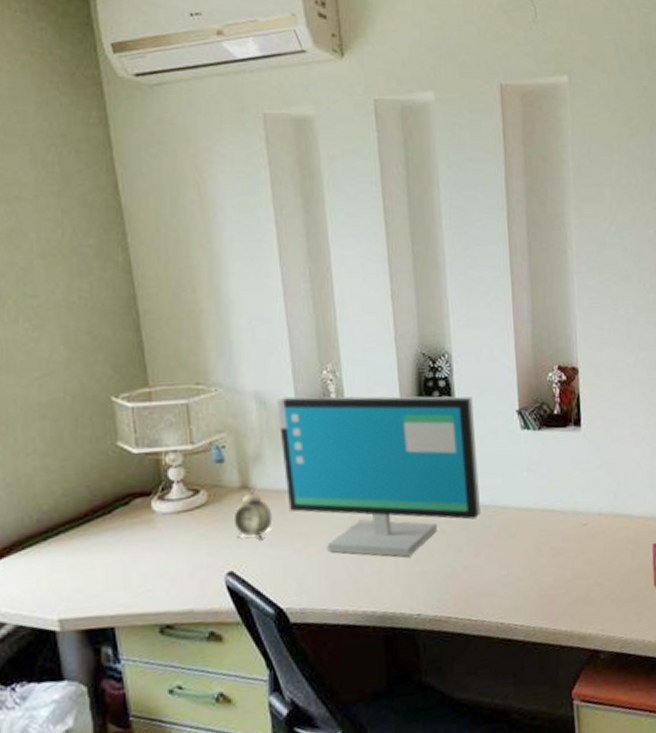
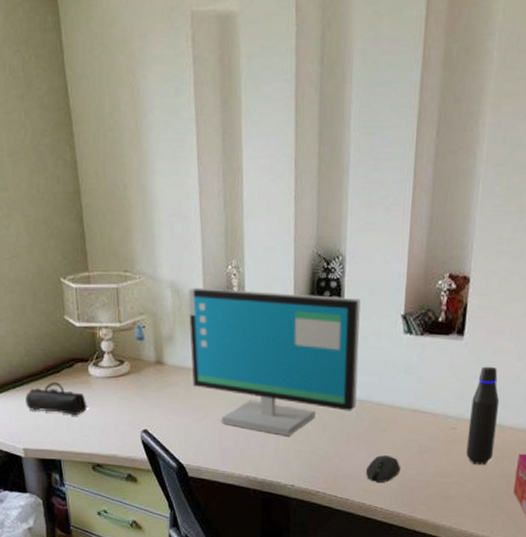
pencil case: none [62,524,151,567] -> present [25,381,87,416]
alarm clock: present [233,485,273,539] -> none [149,361,180,407]
computer mouse: none [499,563,536,596] -> present [365,455,400,483]
water bottle: none [598,455,628,561] -> present [466,366,500,465]

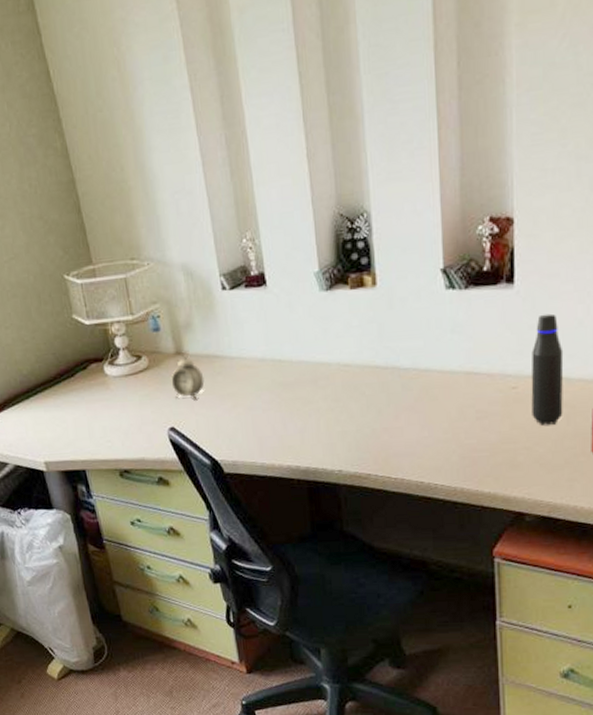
pencil case: present [25,381,87,416] -> none [40,386,108,421]
alarm clock: none [149,361,180,407] -> present [171,351,205,399]
computer monitor: present [188,287,361,436] -> none [202,257,401,418]
computer mouse: present [365,455,400,483] -> none [419,426,458,457]

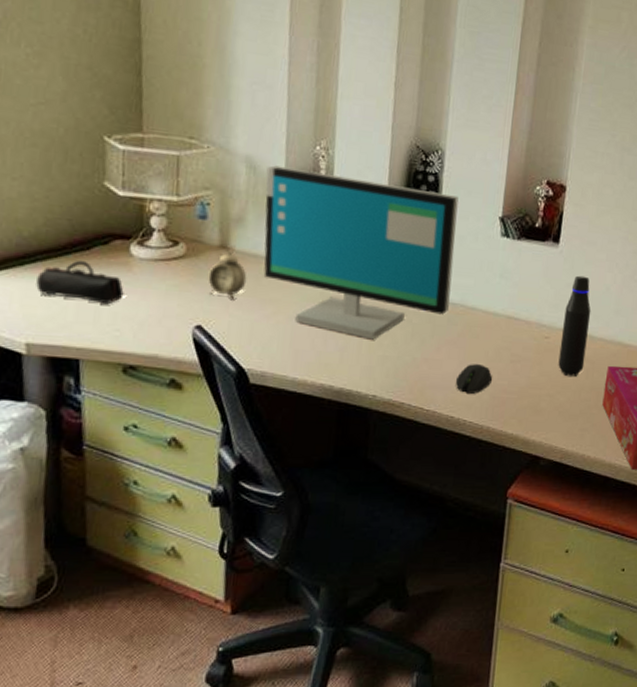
pencil case: none [40,386,108,421] -> present [36,260,124,305]
computer monitor: none [202,257,401,418] -> present [263,165,459,340]
computer mouse: none [419,426,458,457] -> present [455,364,492,394]

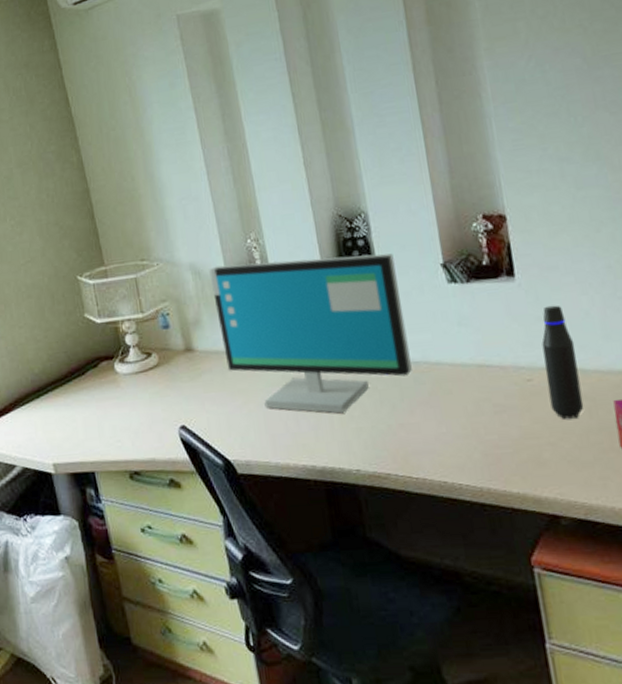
pencil case: present [36,260,124,305] -> none [51,384,118,420]
alarm clock: present [208,245,247,299] -> none [181,347,215,396]
computer mouse: present [455,364,492,394] -> none [438,421,479,455]

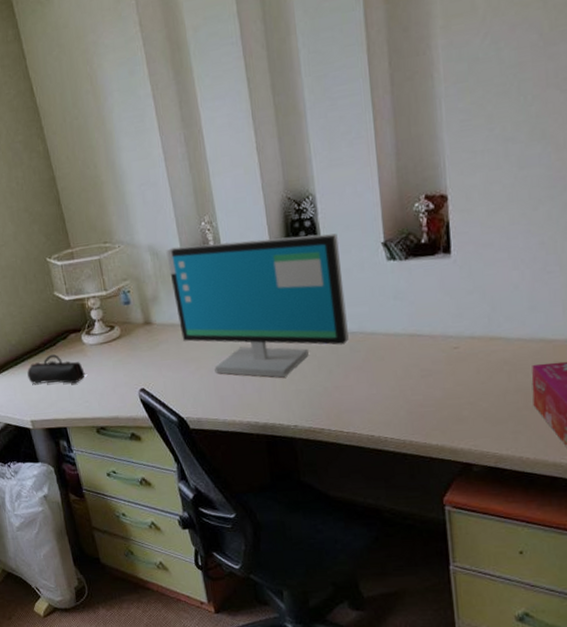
pencil case: none [51,384,118,420] -> present [27,353,85,384]
water bottle: present [541,305,584,419] -> none [471,279,504,382]

